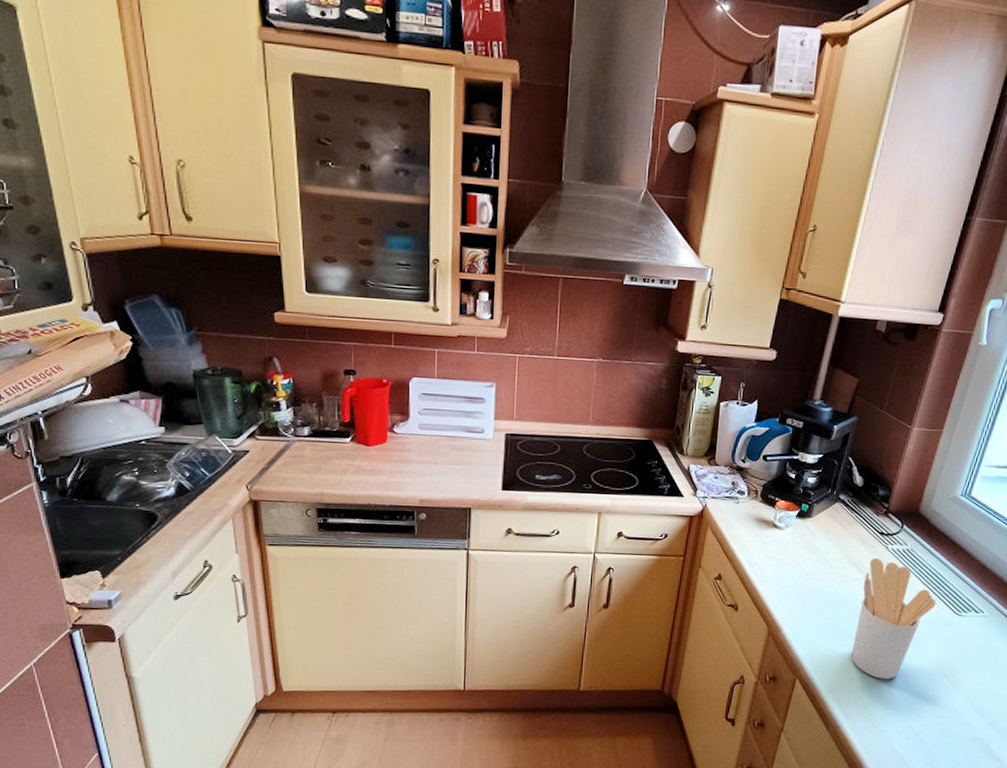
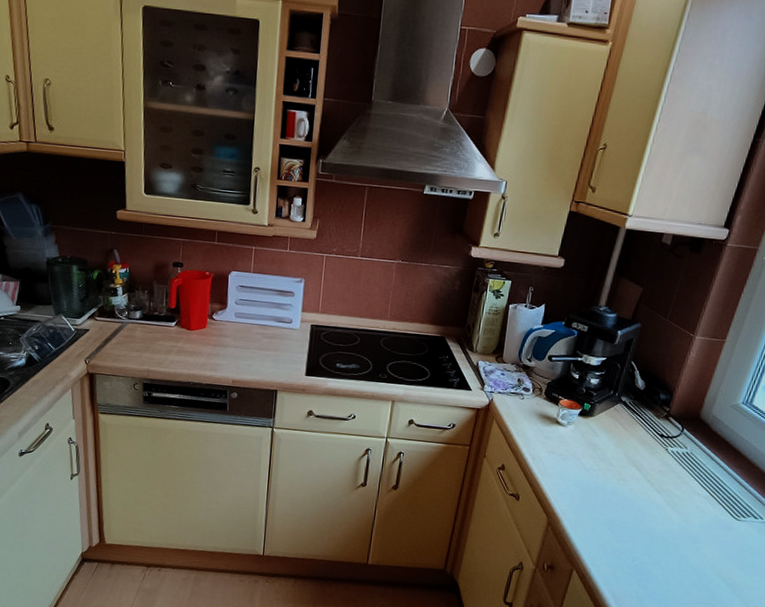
utensil holder: present [850,557,937,679] -> none [627,458,715,577]

